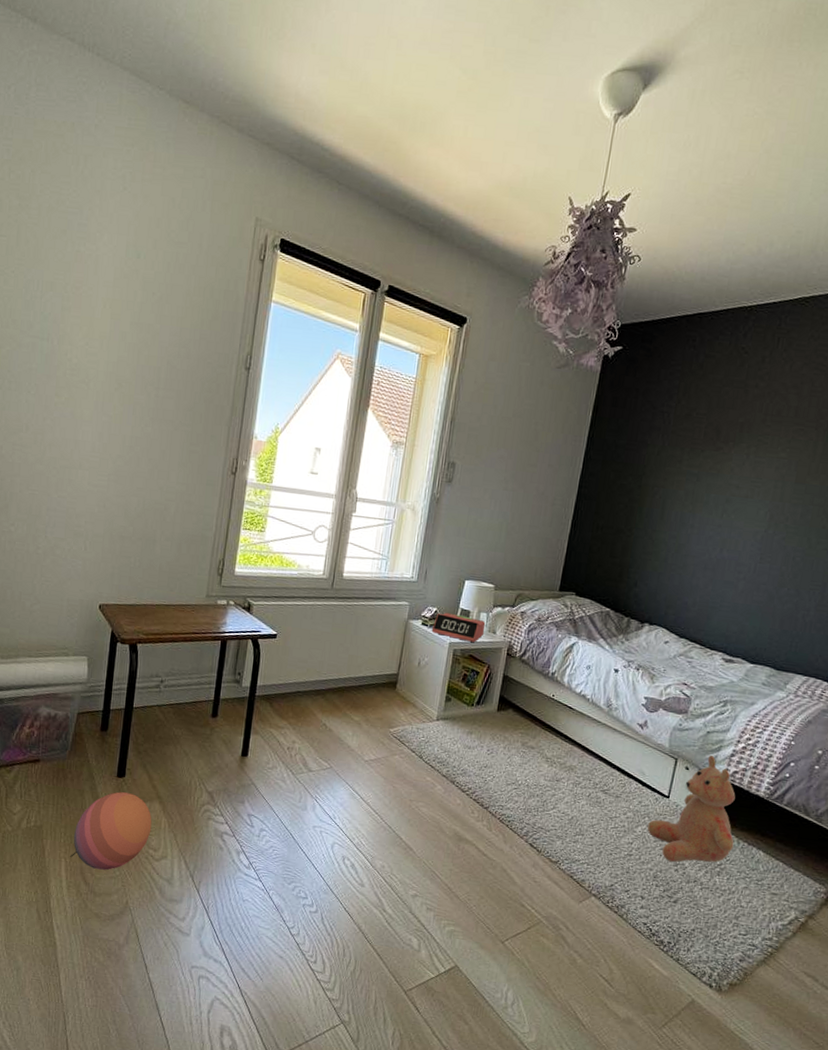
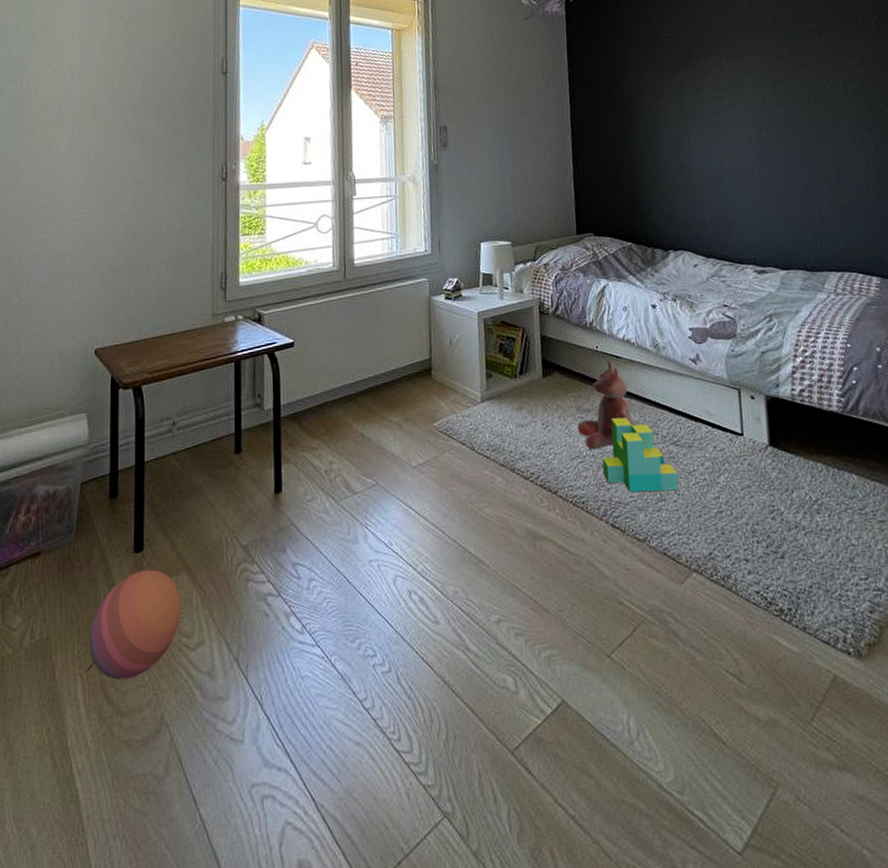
alarm clock: present [432,612,486,642] -> none [457,280,511,307]
teddy bear: none [518,708,574,782] -> present [577,359,633,450]
toy blocks: none [533,758,600,830] -> present [602,417,679,493]
stuffed animal: present [647,755,736,863] -> none [730,377,825,509]

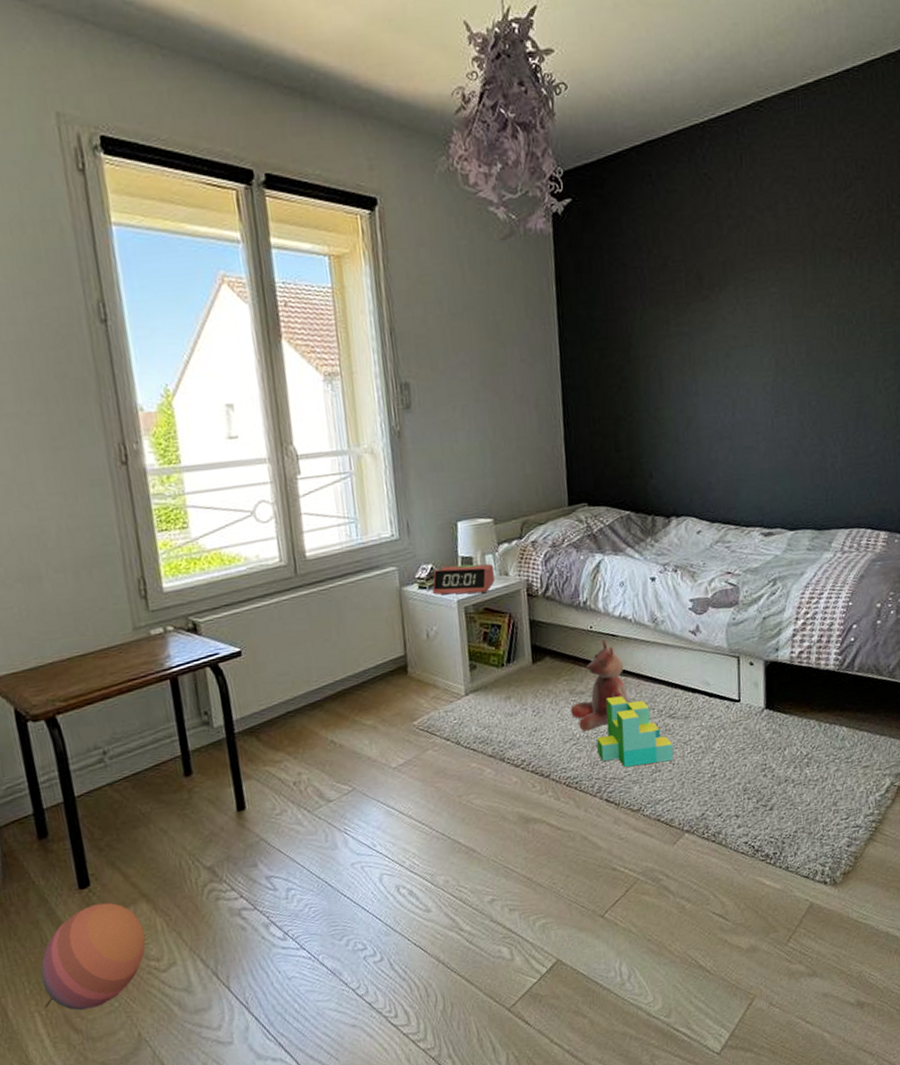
alarm clock: none [457,280,511,307] -> present [432,563,495,595]

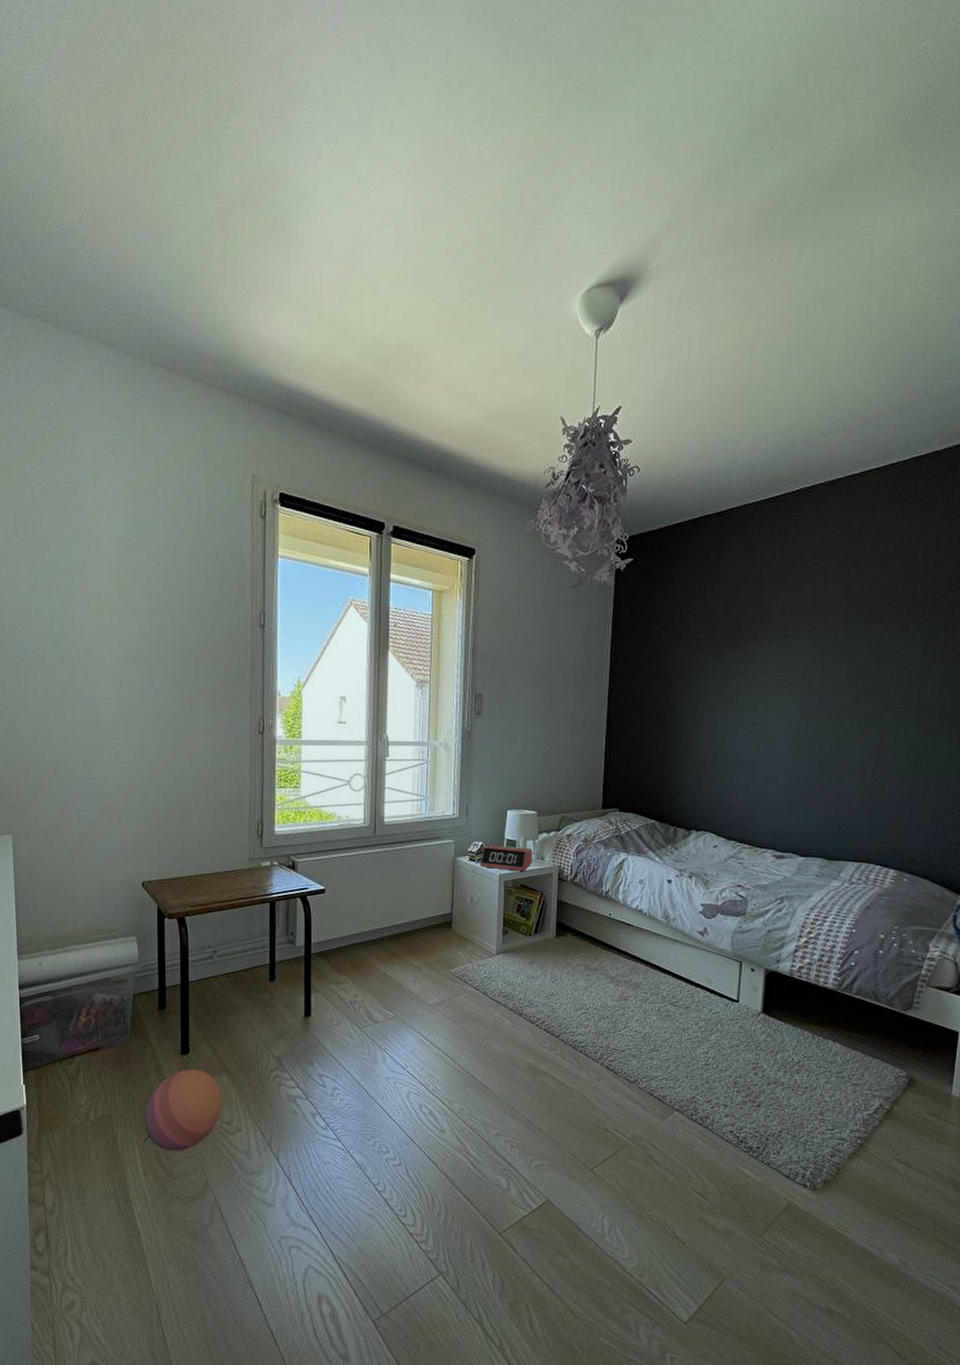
teddy bear: present [570,638,629,732] -> none [584,926,636,1004]
toy blocks: present [596,696,674,768] -> none [604,978,673,1044]

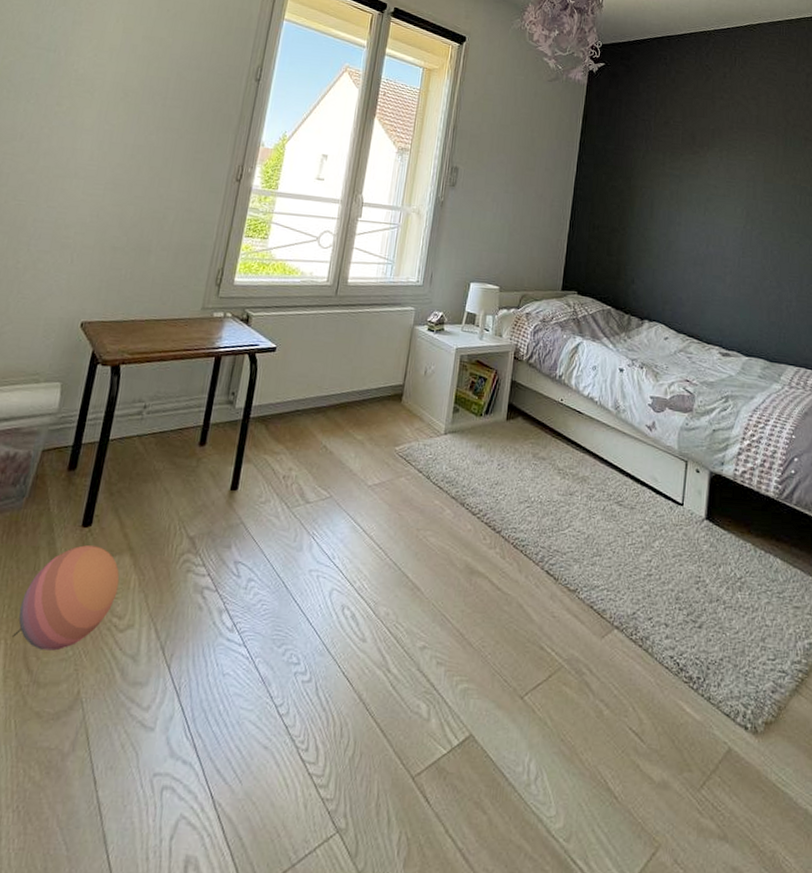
alarm clock: present [481,845,533,871] -> none [438,316,492,347]

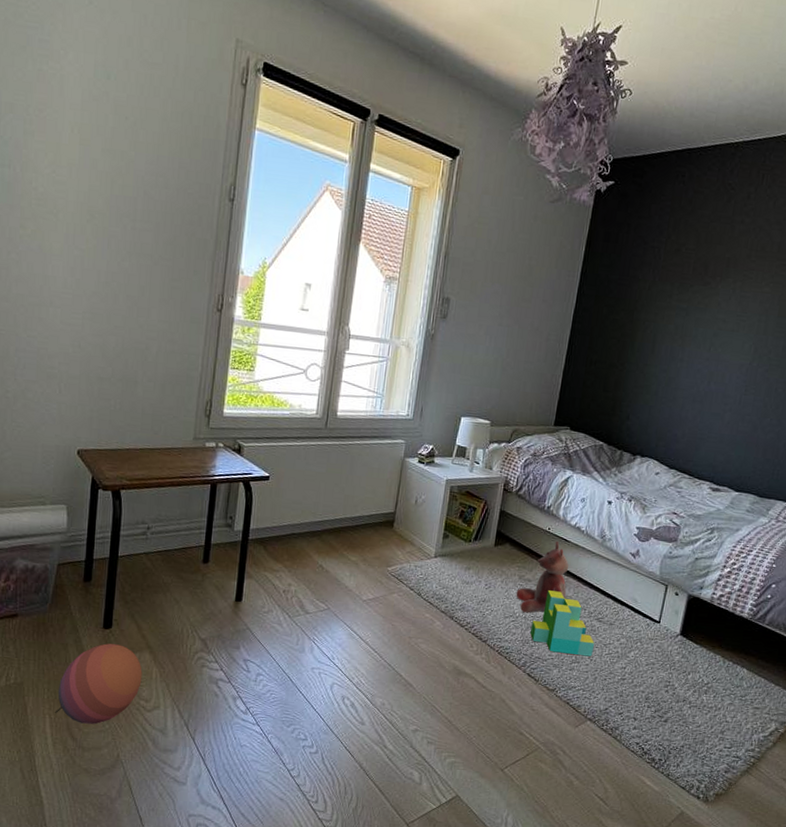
teddy bear: none [530,413,585,497] -> present [516,540,569,613]
toy blocks: none [547,470,617,548] -> present [530,590,595,657]

